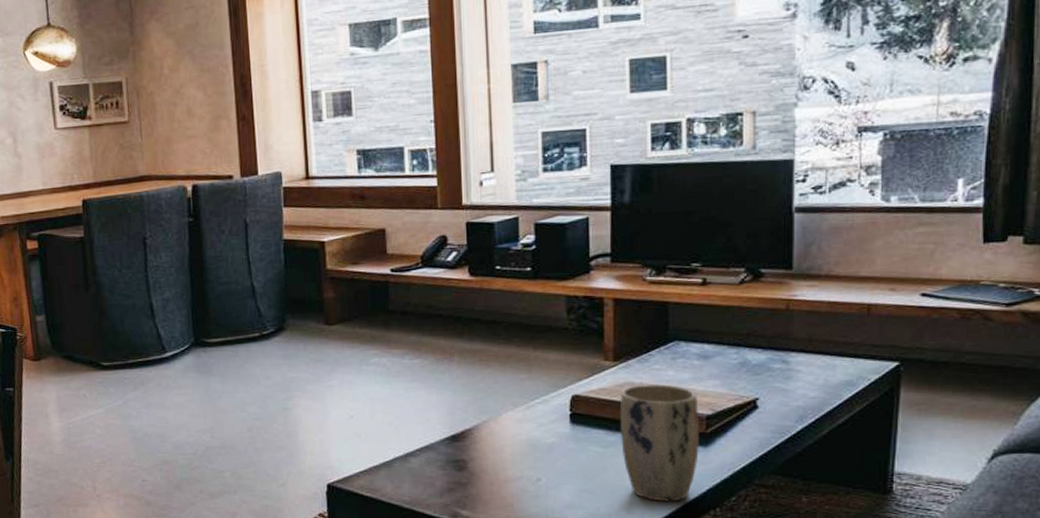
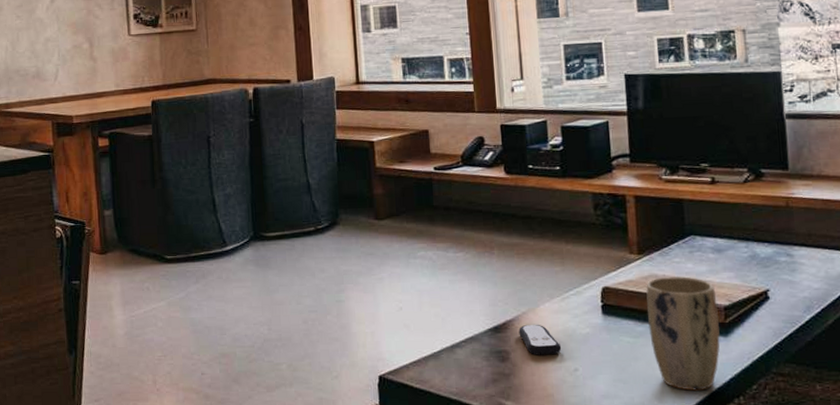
remote control: none [478,433,524,465] -> present [518,324,562,355]

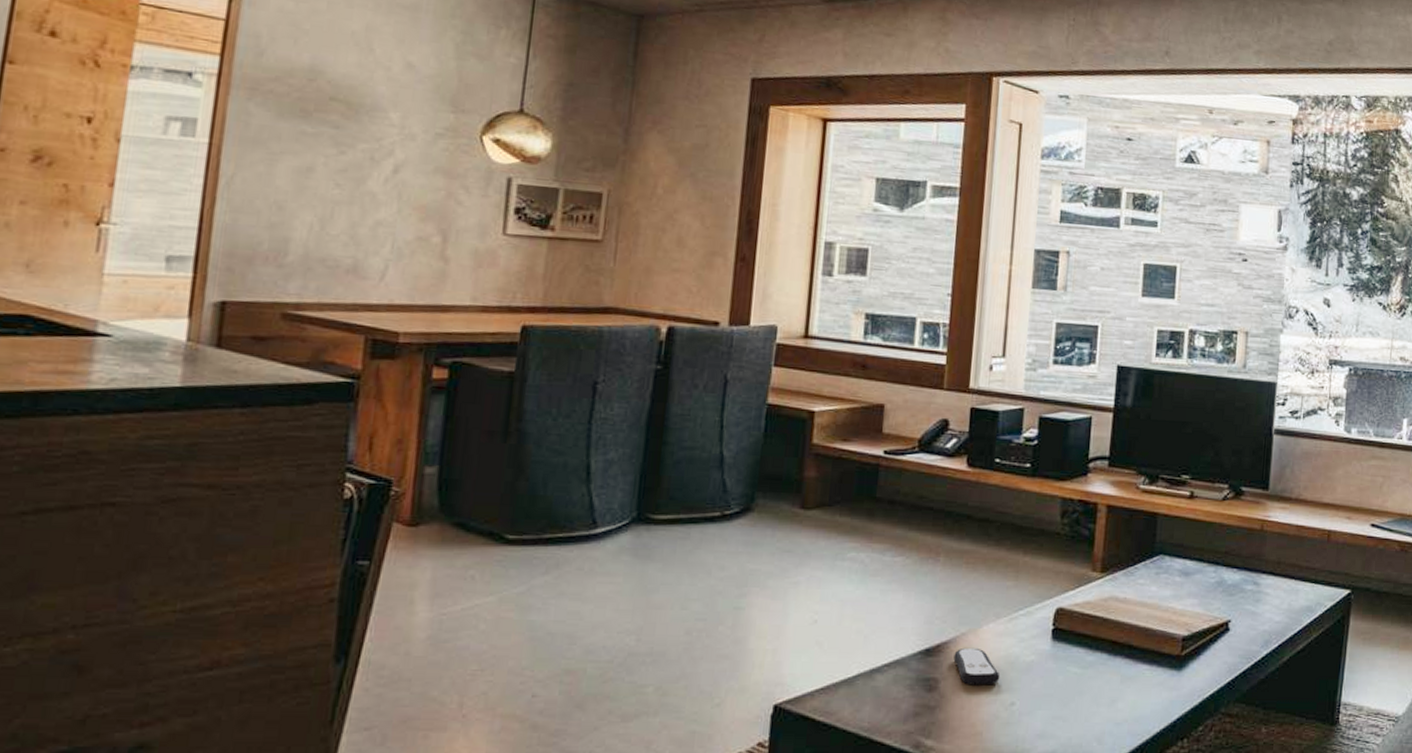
plant pot: present [646,275,720,391] -> none [1099,599,1176,731]

